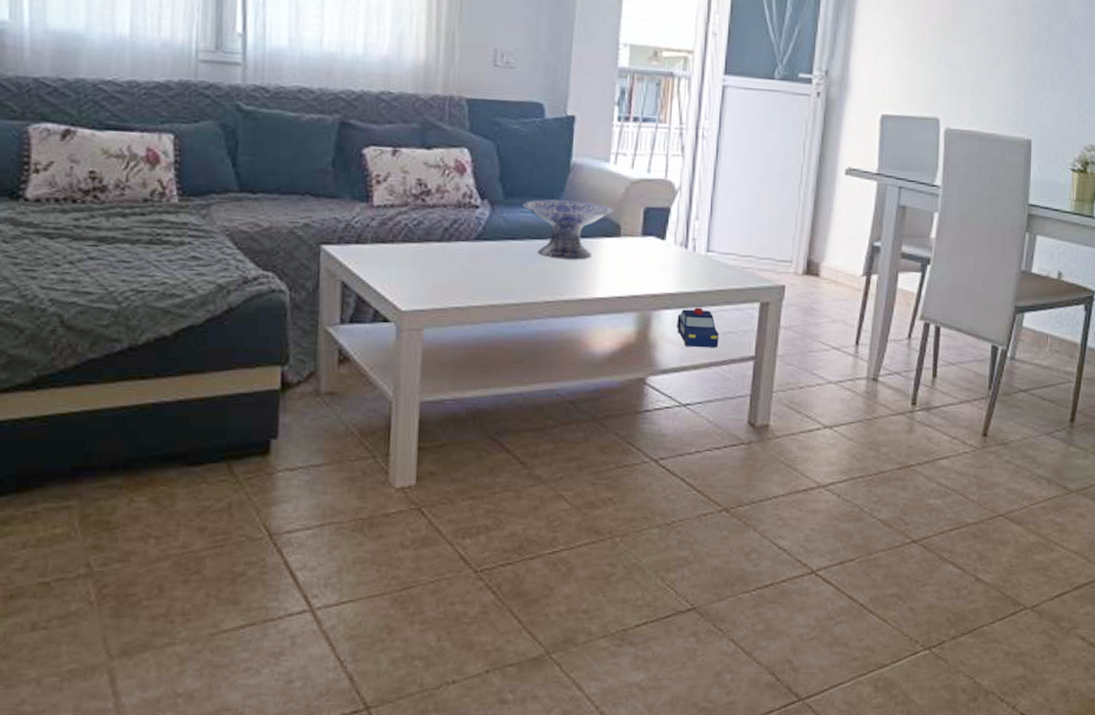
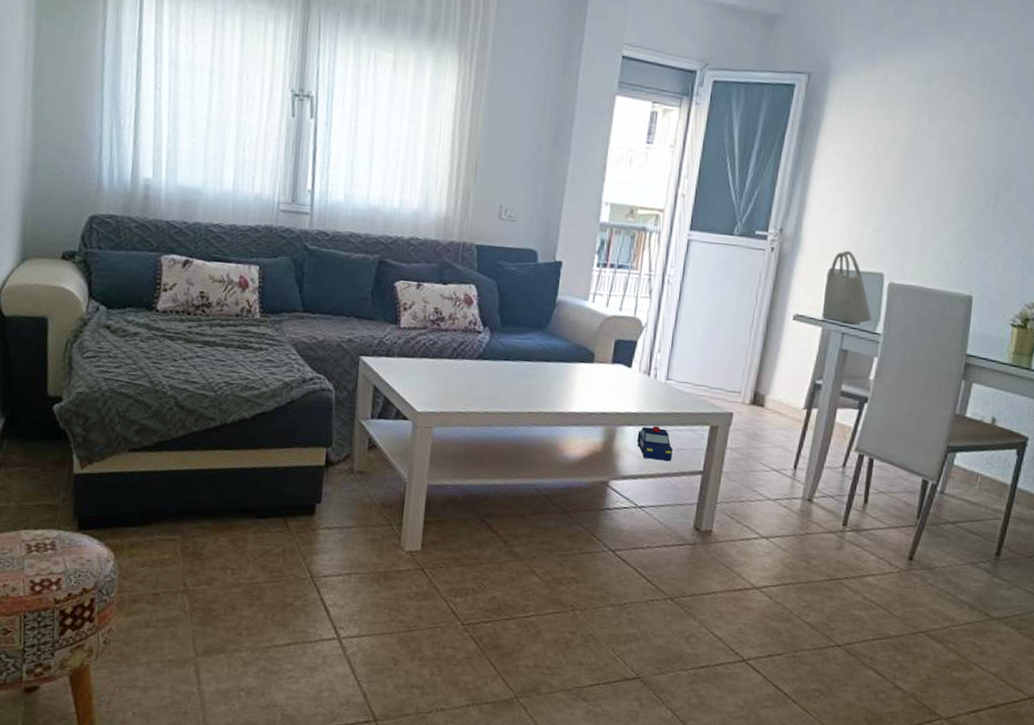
decorative bowl: present [522,199,613,260] -> none [515,329,589,380]
handbag: none [876,93,930,177] -> present [822,250,872,325]

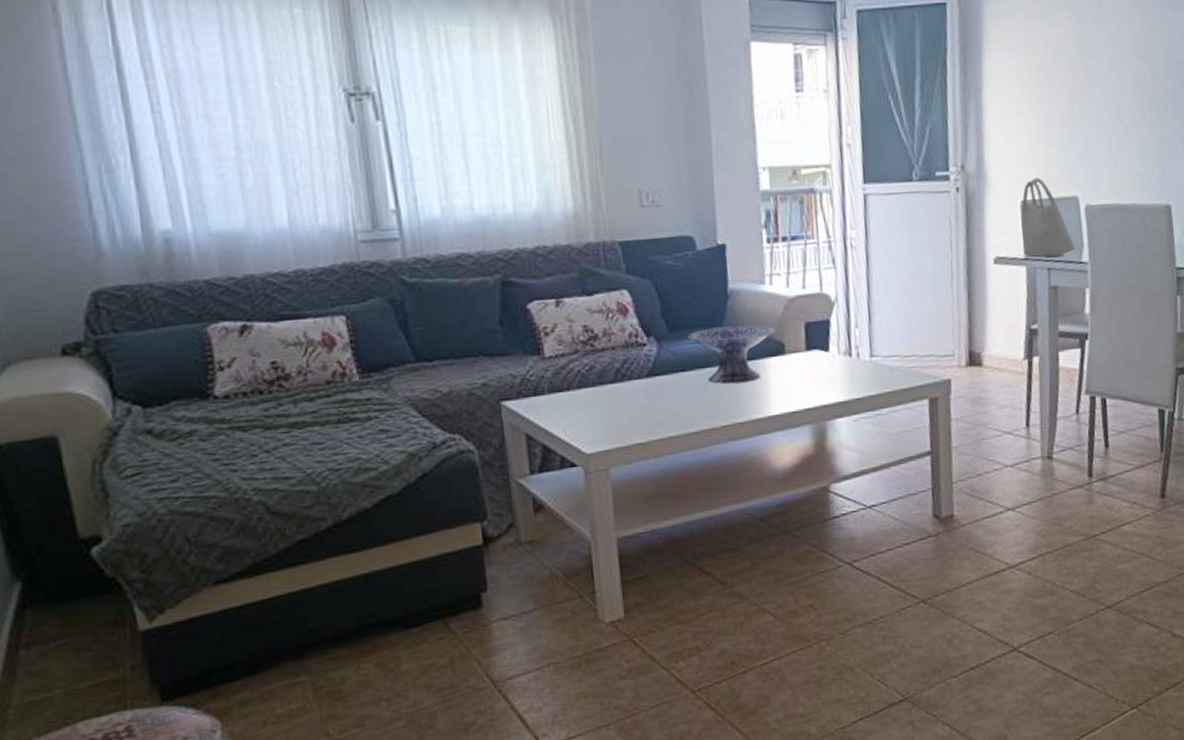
decorative bowl: none [515,329,589,380] -> present [687,325,775,385]
toy car: present [637,426,673,462] -> none [851,411,895,451]

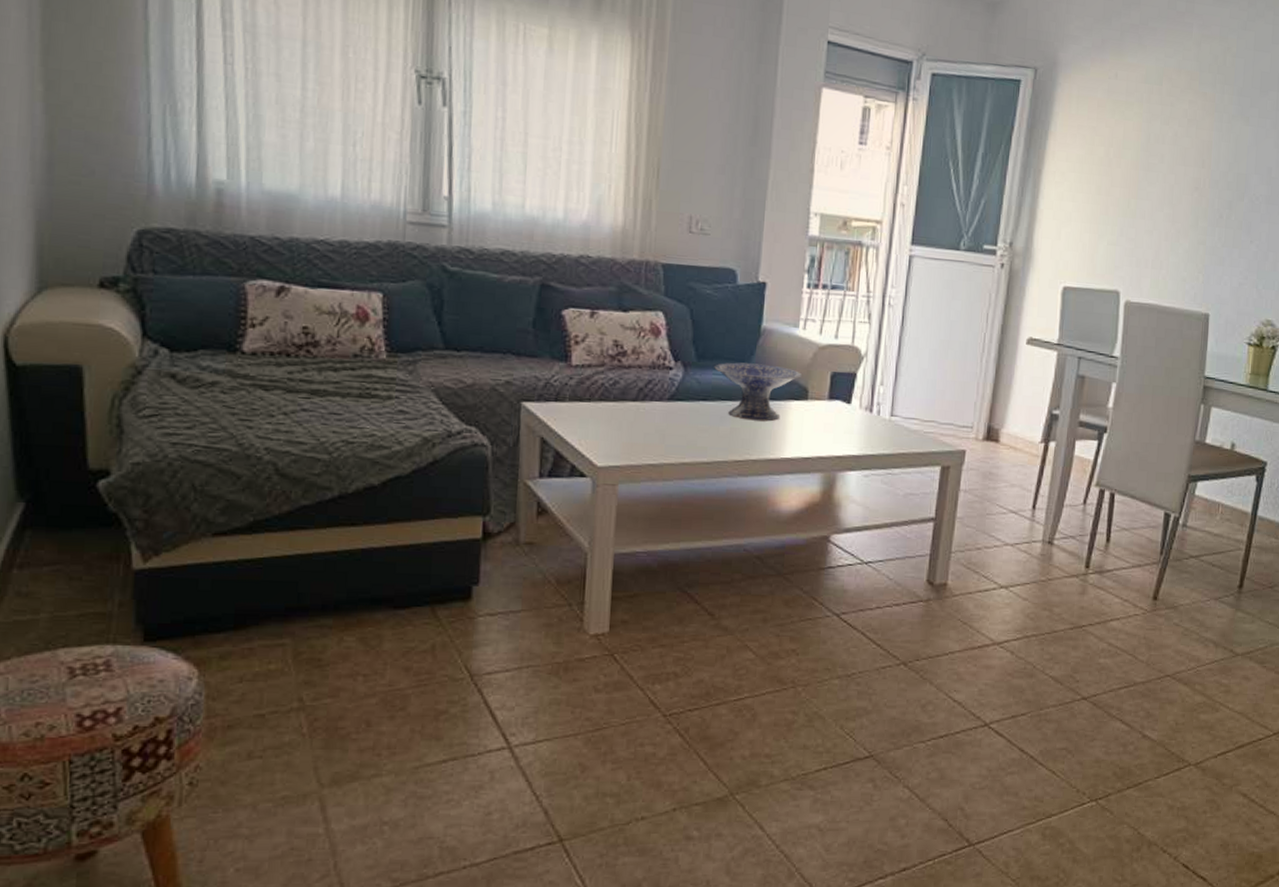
handbag: present [1020,177,1075,258] -> none [1057,266,1109,348]

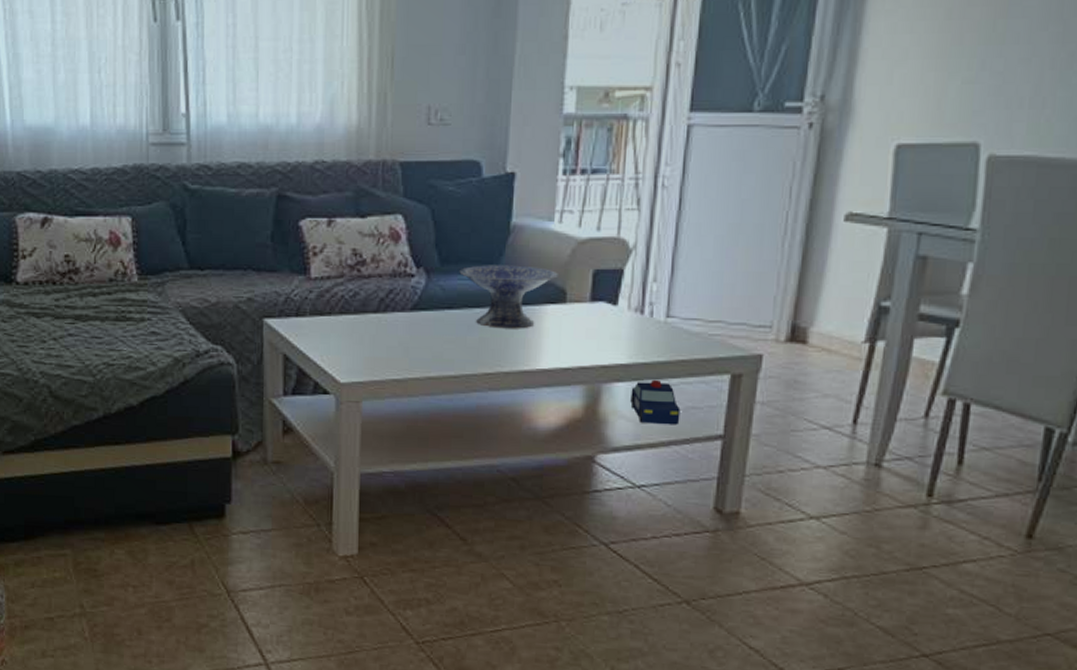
toy car: none [860,469,901,509] -> present [630,379,681,425]

